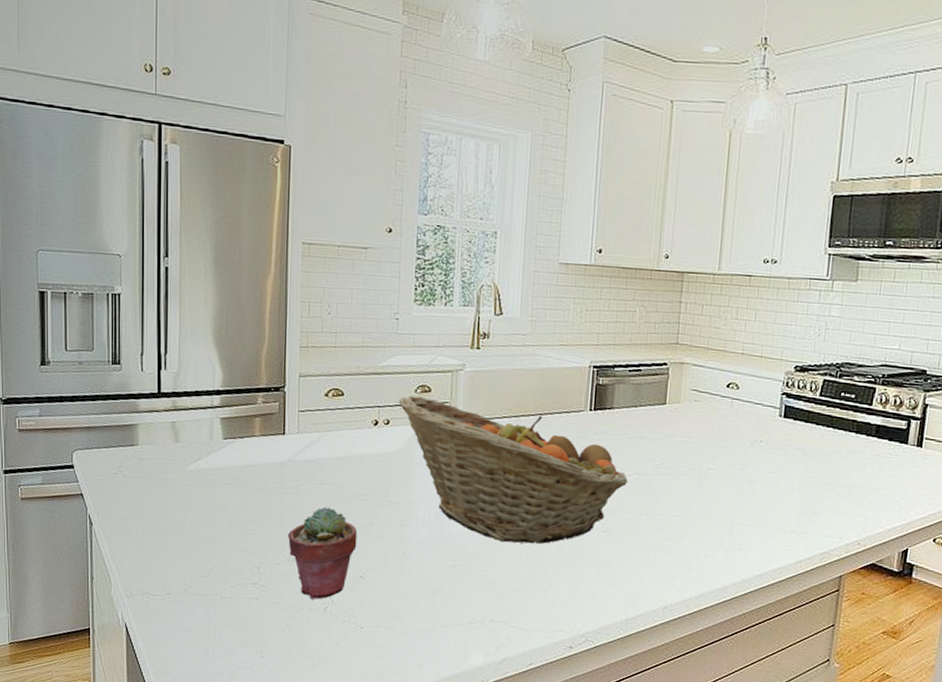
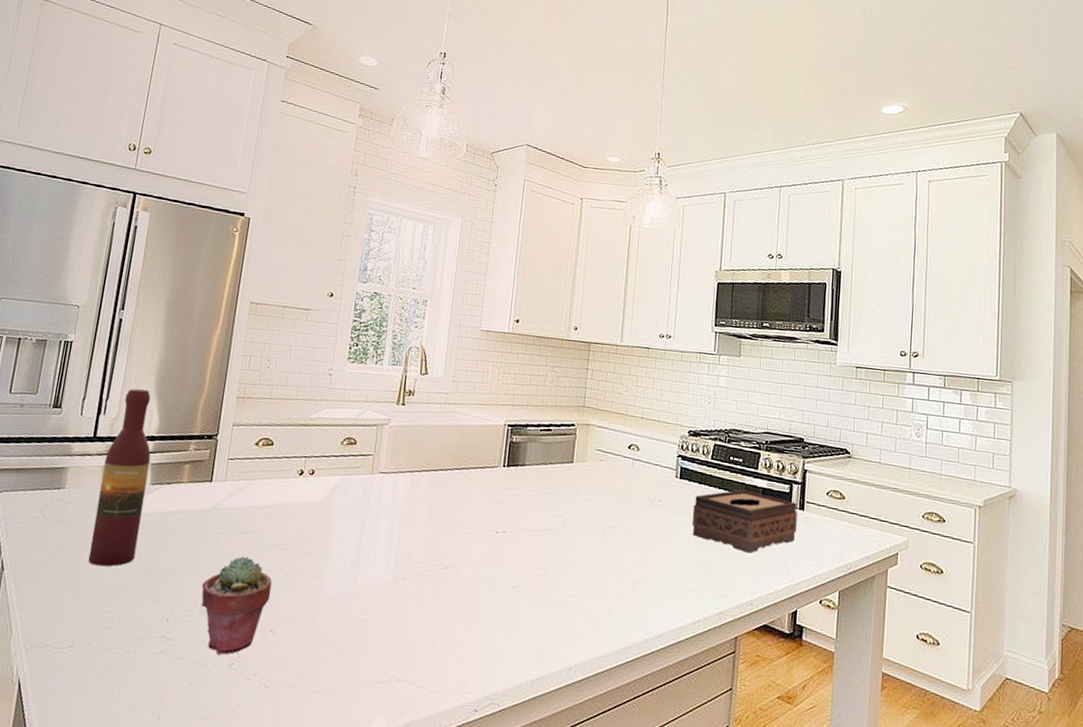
wine bottle: none [172,341,220,520] -> present [88,388,151,567]
fruit basket: present [398,396,628,544] -> none [324,447,537,599]
tissue box: none [796,427,915,493] -> present [691,489,797,553]

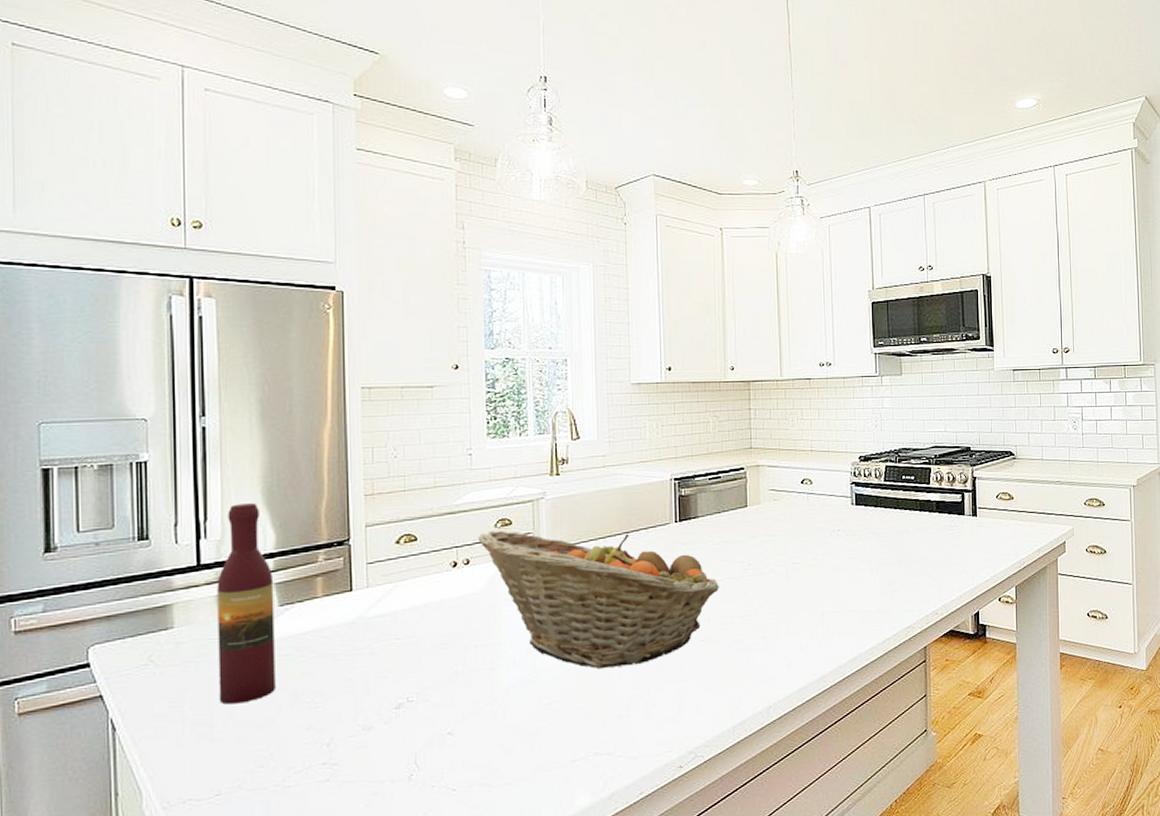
potted succulent: present [201,556,272,655] -> none [362,662,442,769]
fruit basket: none [324,447,537,599] -> present [478,531,719,668]
tissue box: present [691,489,797,553] -> none [871,505,971,566]

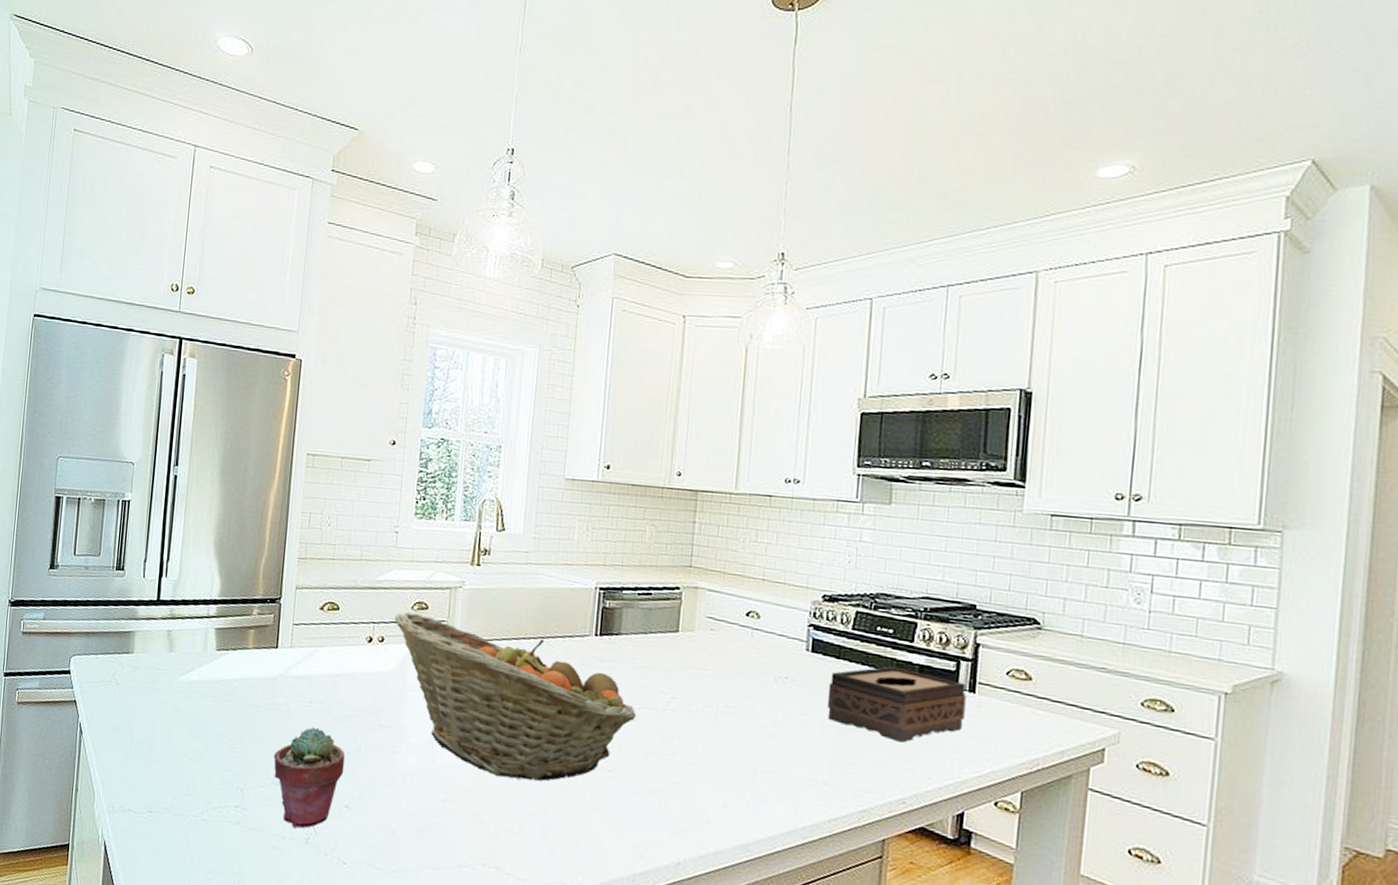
wine bottle: present [217,503,276,705] -> none [160,549,215,734]
potted succulent: none [362,662,442,769] -> present [274,727,345,828]
tissue box: none [871,505,971,566] -> present [826,666,966,743]

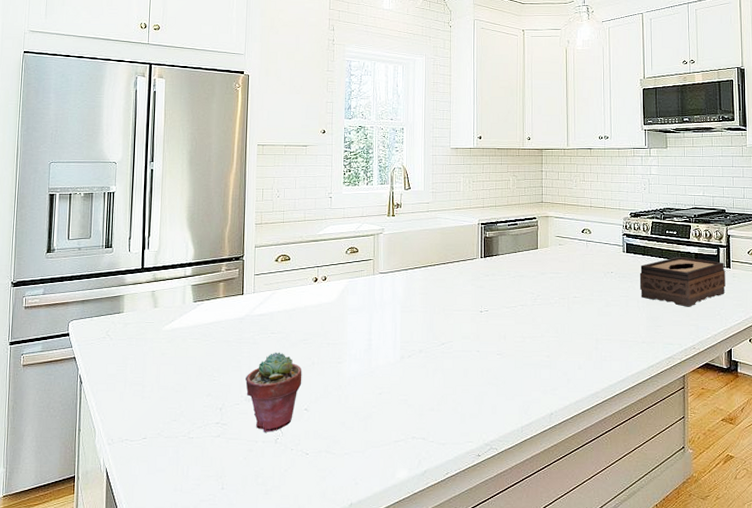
fruit basket: present [394,612,636,781] -> none [333,256,514,369]

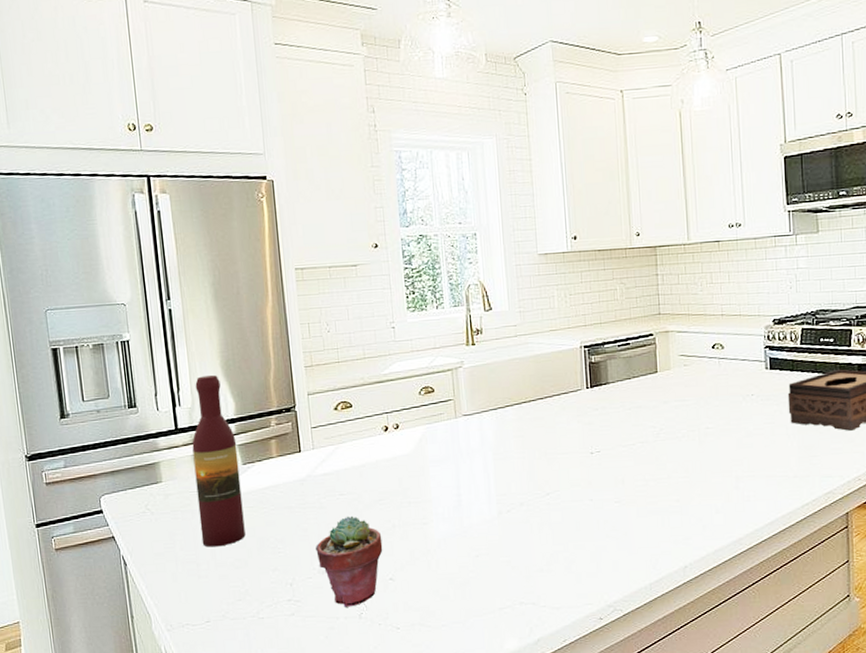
wine bottle: none [150,226,191,372] -> present [192,375,246,547]

